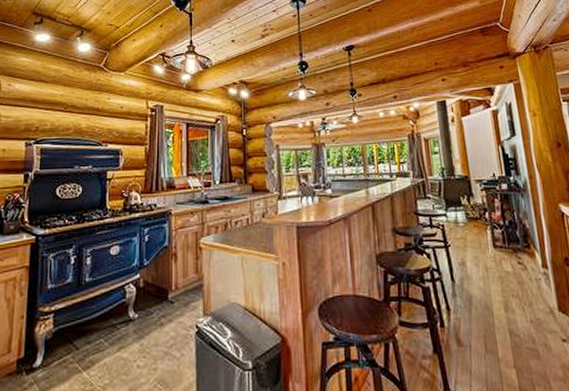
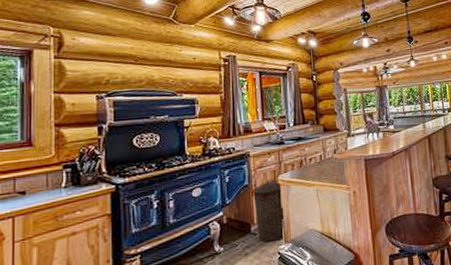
trash can: none [173,241,205,313] -> present [253,178,286,243]

